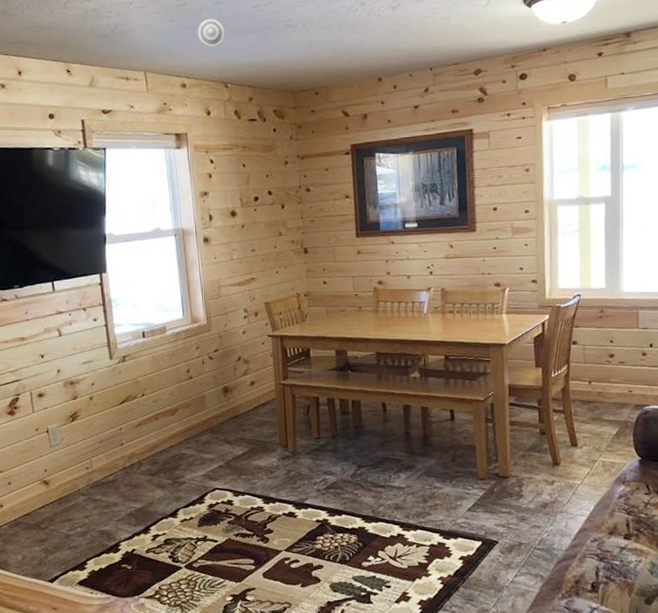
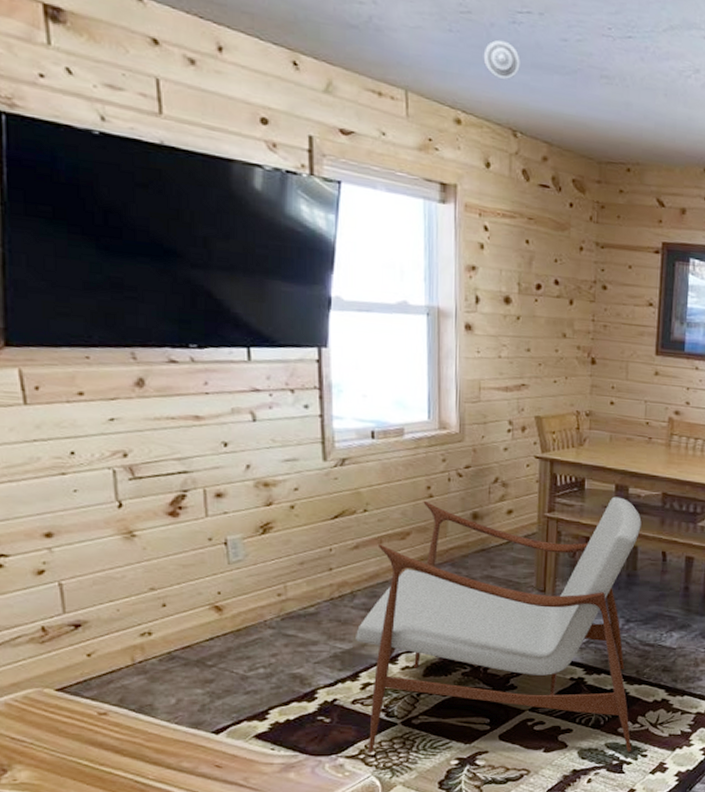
armchair: none [144,360,376,593] -> present [356,496,642,753]

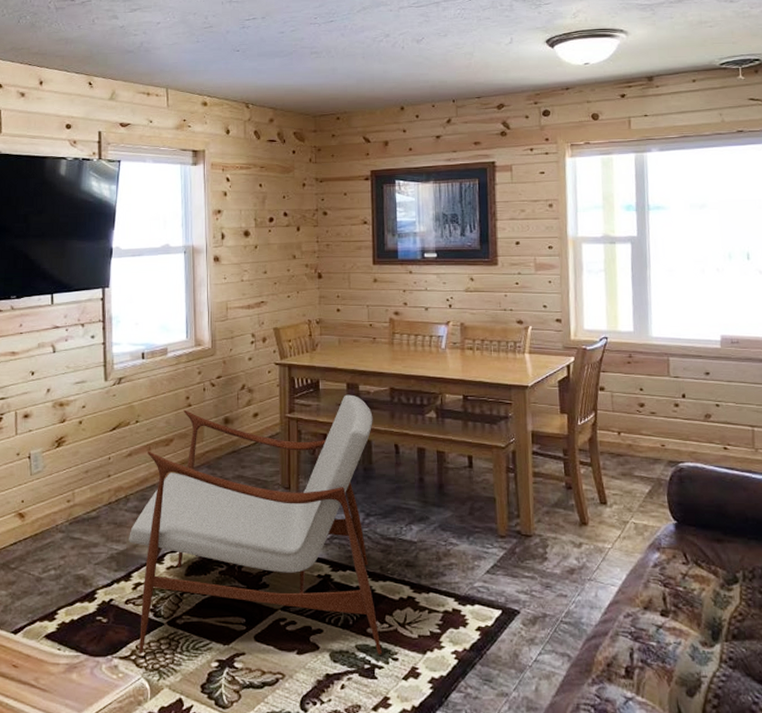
smoke detector: present [483,39,520,80] -> none [222,41,249,69]

